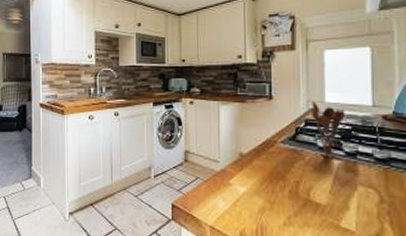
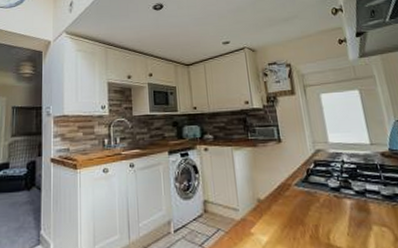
utensil holder: present [310,101,345,157] -> none [317,142,349,197]

